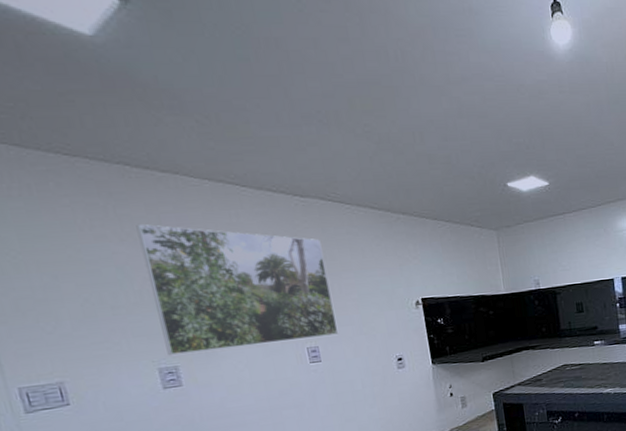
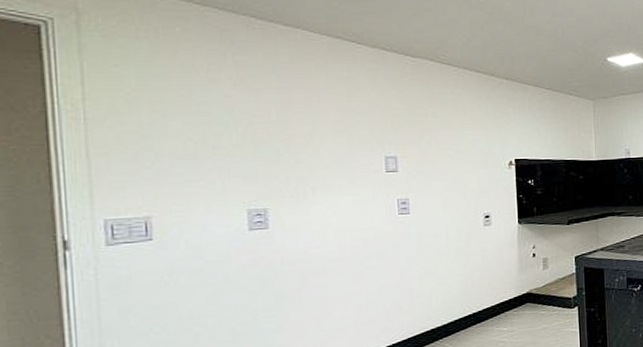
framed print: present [136,223,339,356] -> none [251,70,431,198]

